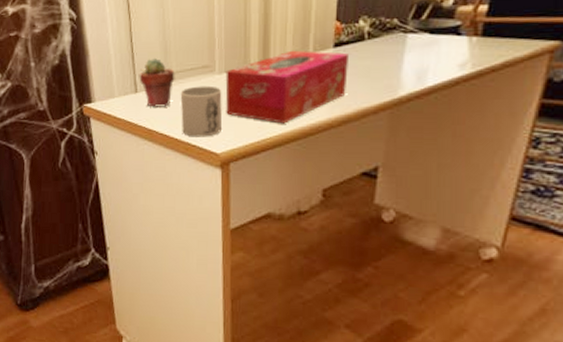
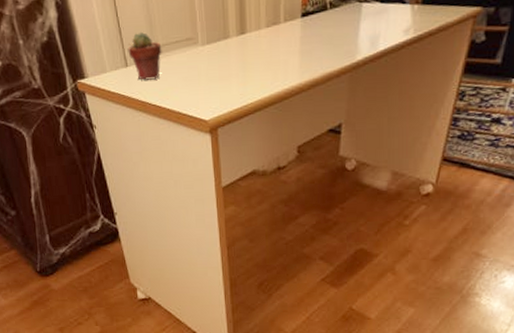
mug: present [180,85,223,137] -> none [168,57,209,107]
tissue box: present [225,50,348,124] -> none [208,21,314,90]

